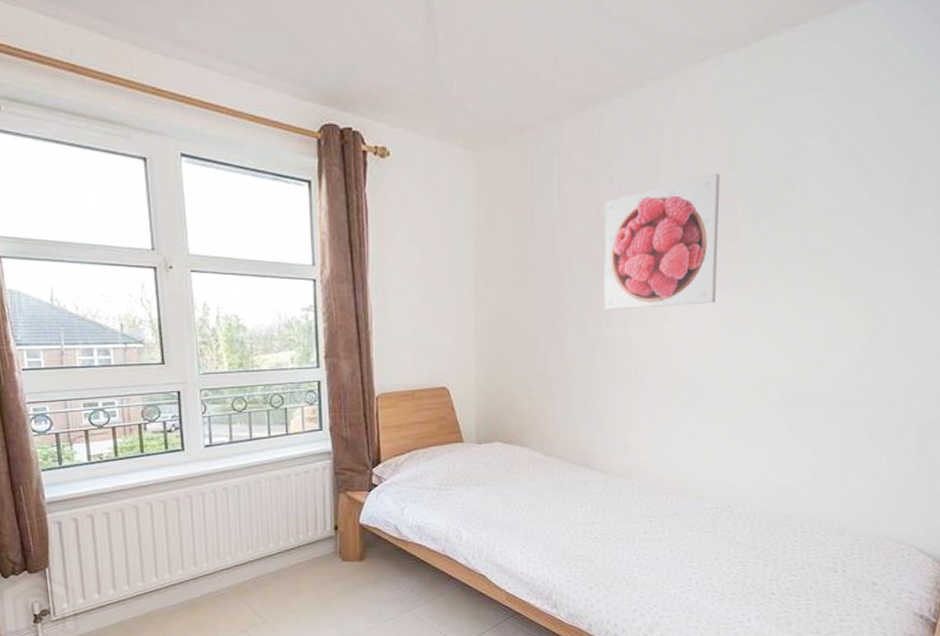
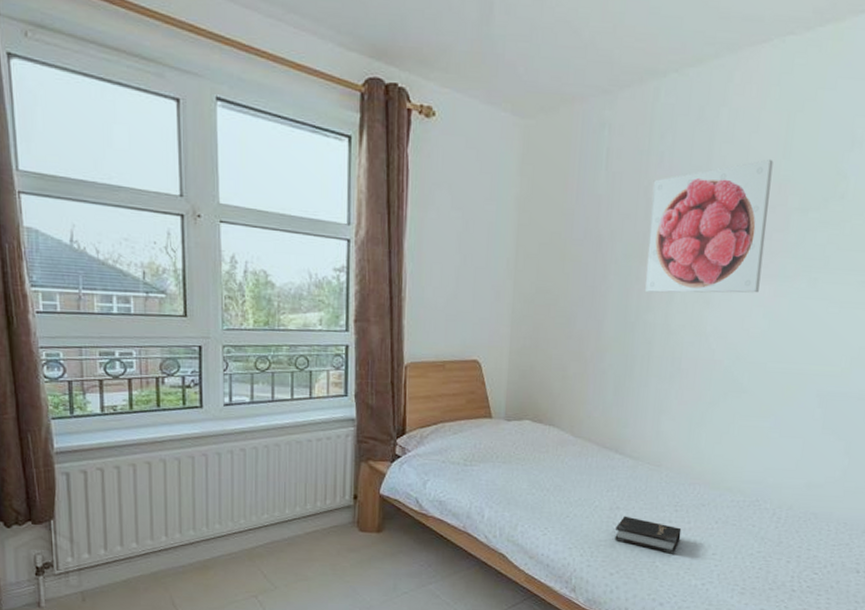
hardback book: none [592,529,657,565] -> present [615,516,682,554]

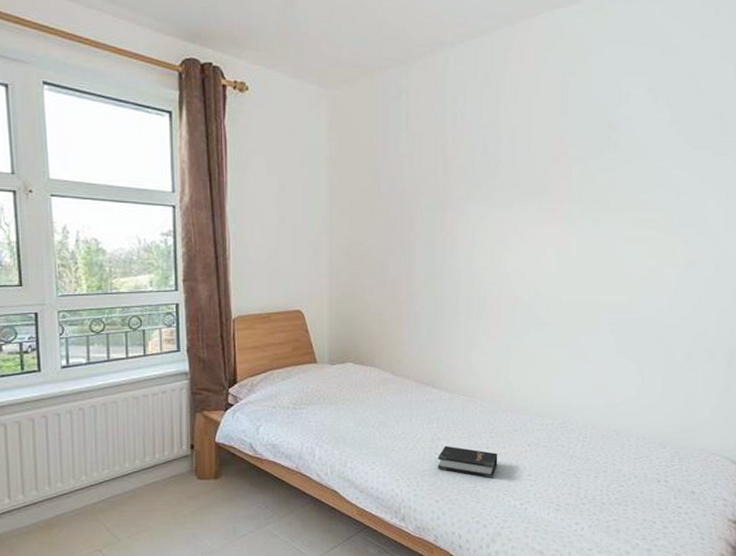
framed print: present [644,159,773,293] -> none [448,115,553,240]

